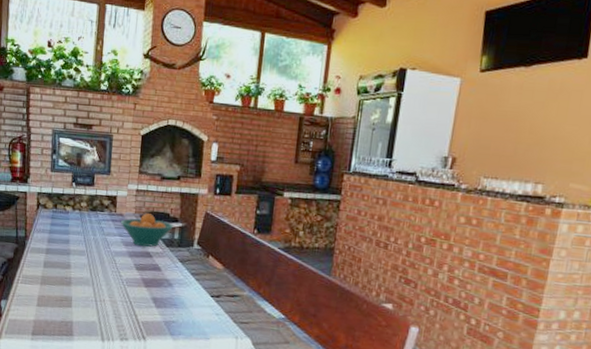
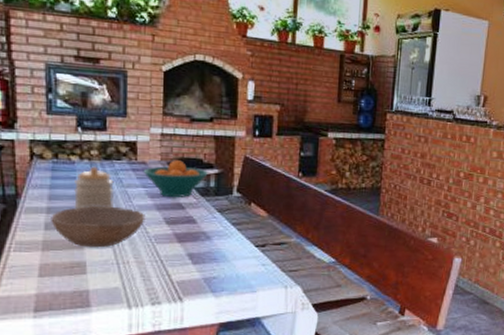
bowl: none [48,249,120,286] -> present [51,206,146,248]
jar: none [66,216,97,253] -> present [74,166,114,210]

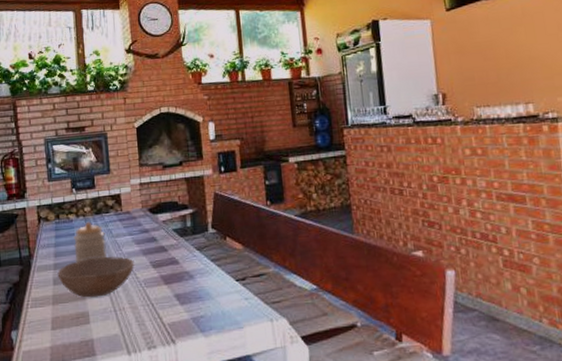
fruit bowl: present [143,160,209,197] -> none [128,205,185,241]

